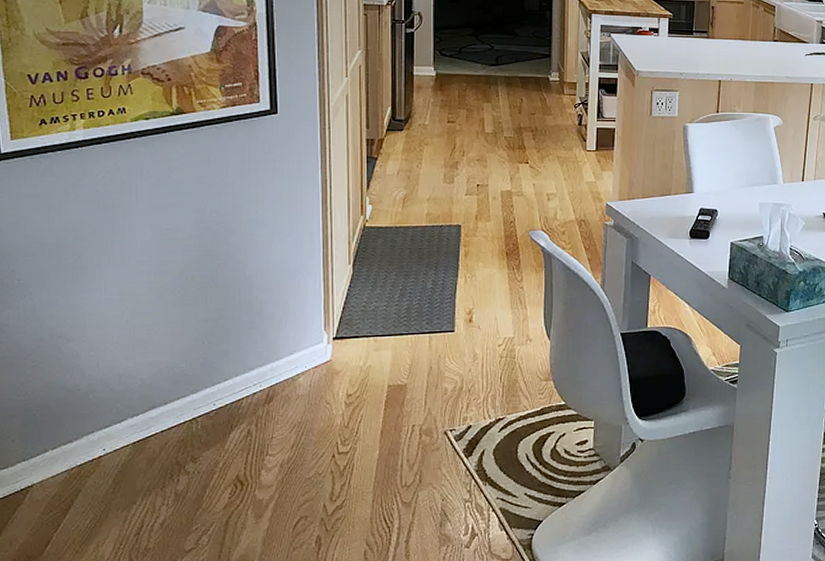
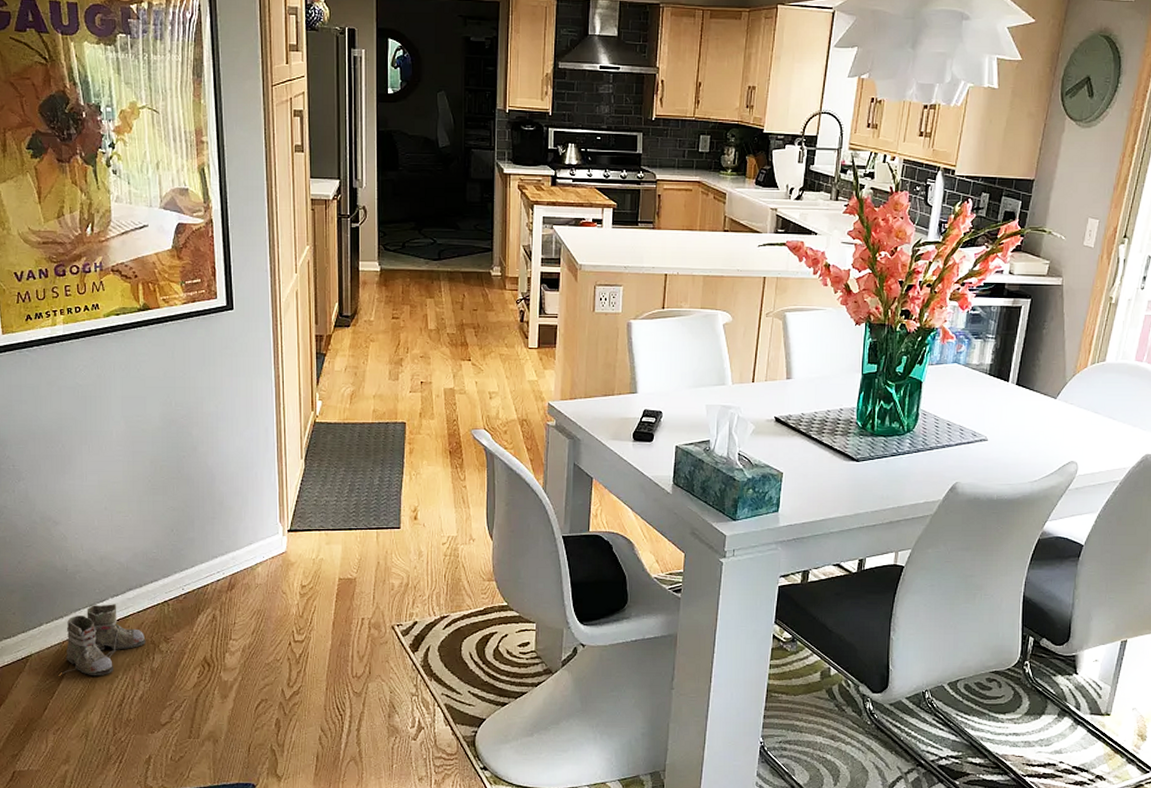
boots: none [69,424,170,505] -> present [62,604,146,676]

